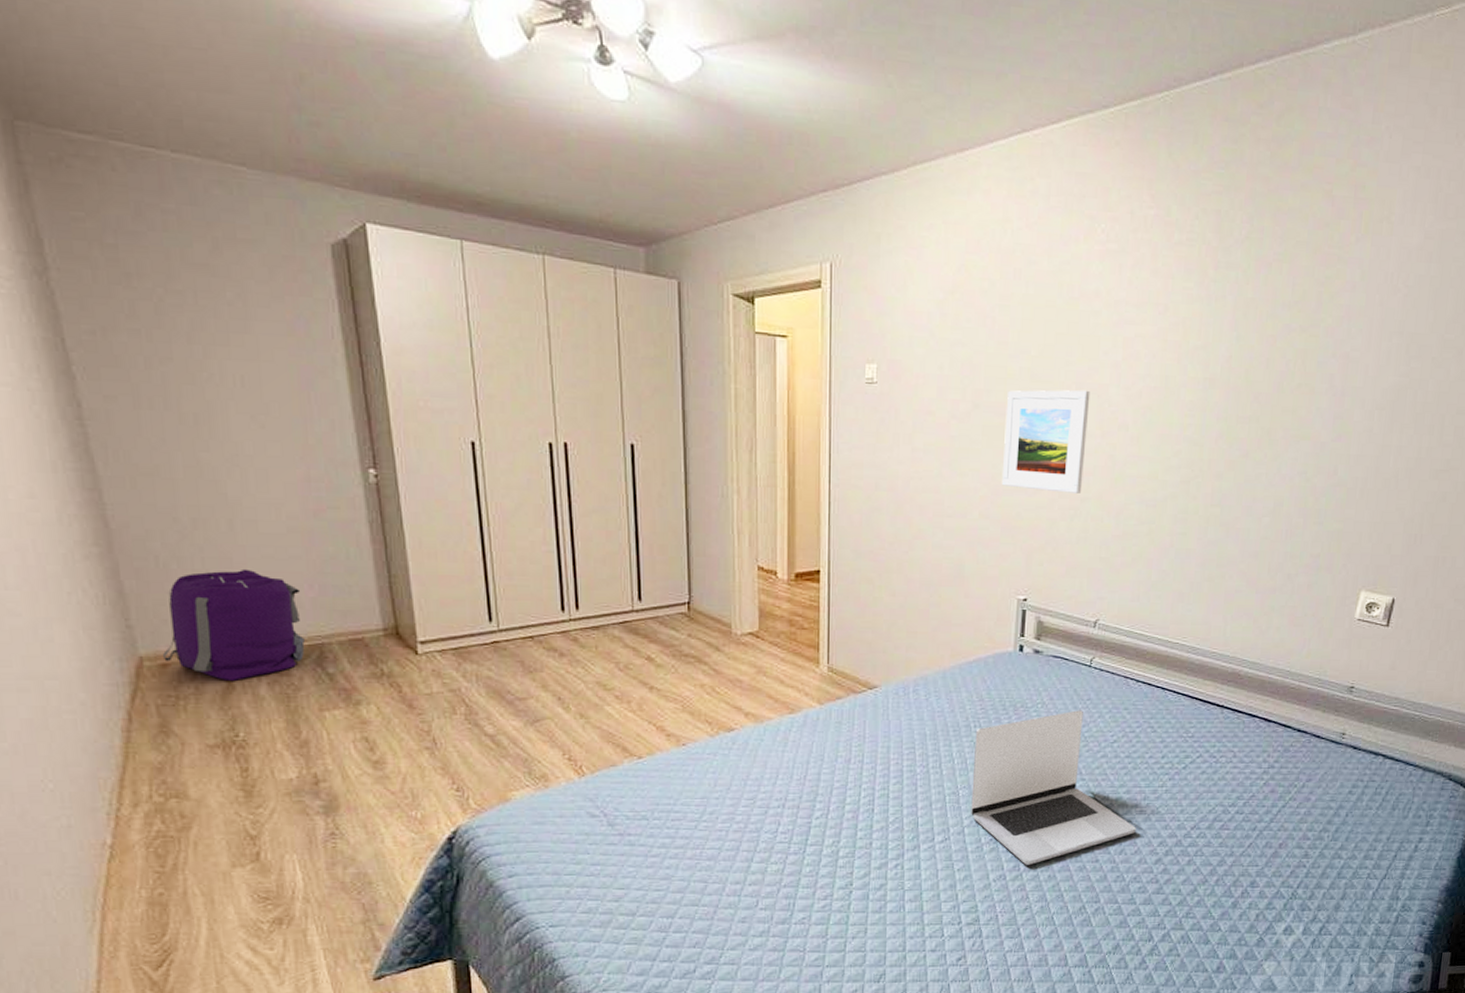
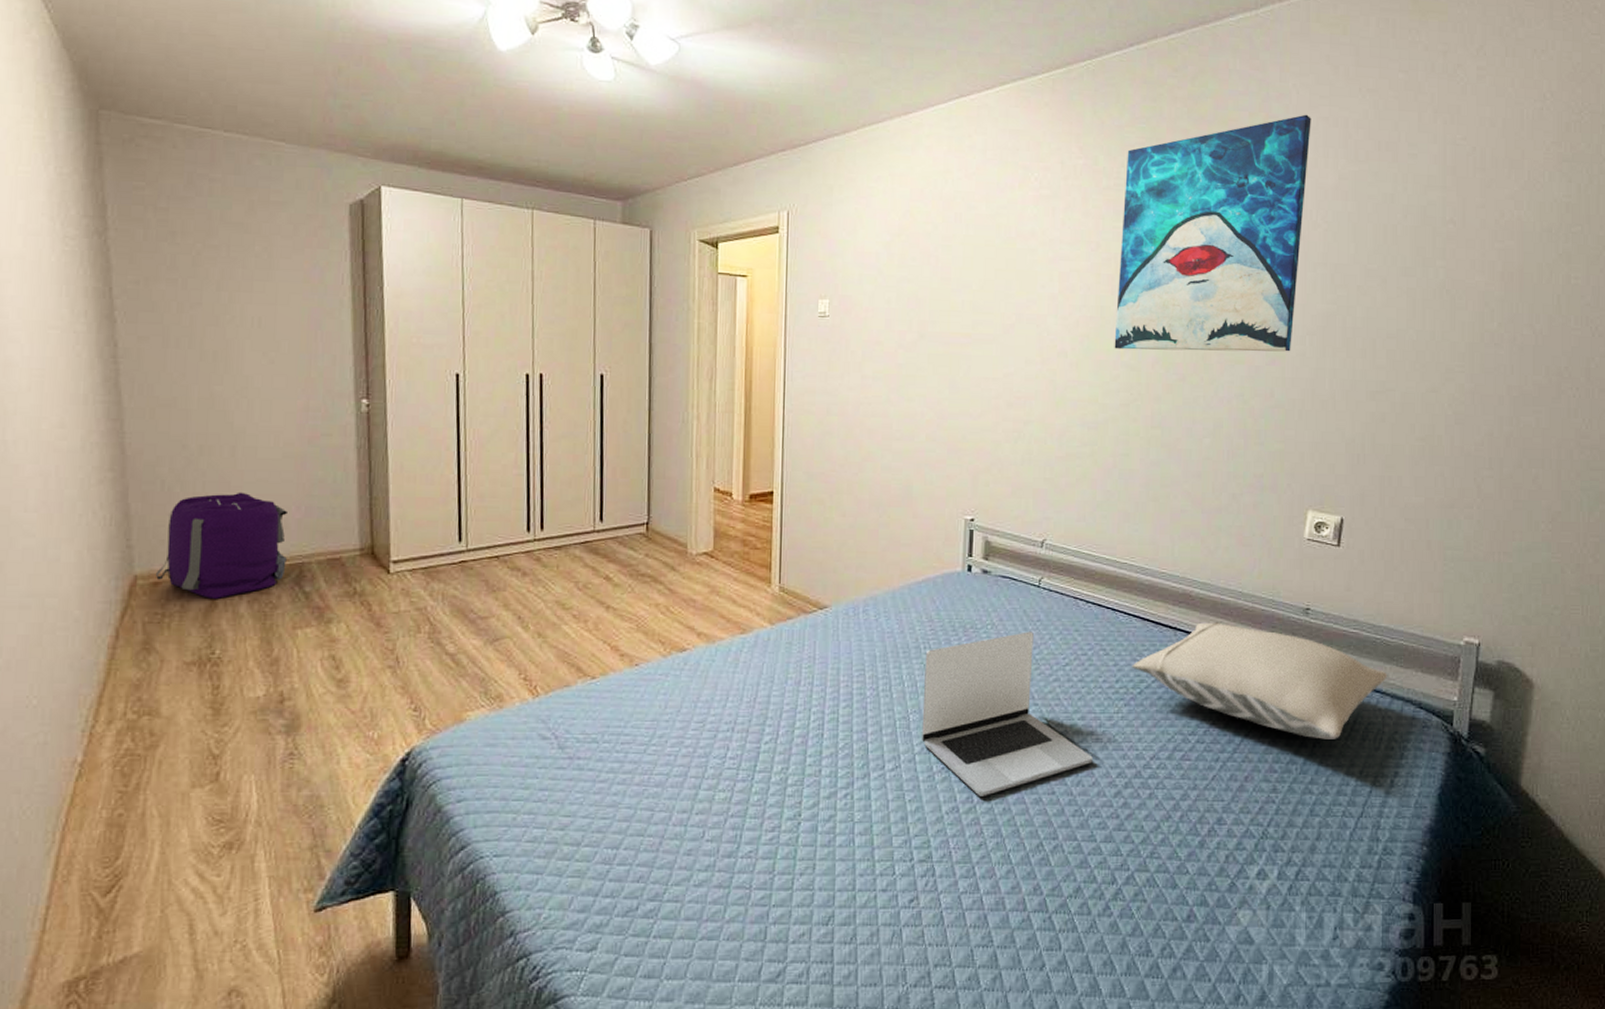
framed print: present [1001,390,1091,493] -> none [947,320,1030,417]
wall art: none [1177,162,1402,428] -> present [1114,114,1311,352]
pillow: none [1178,699,1423,809] -> present [1132,621,1388,739]

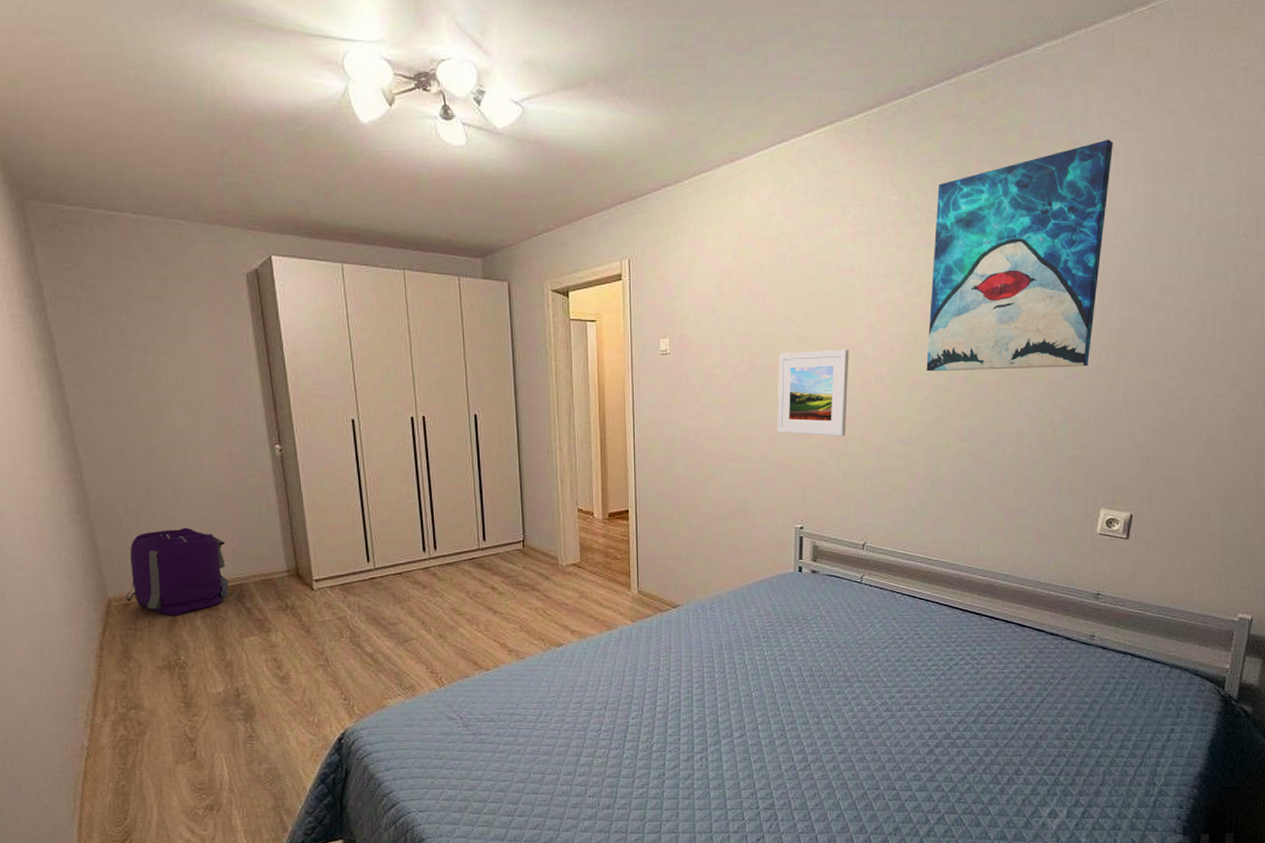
laptop: present [922,631,1093,796] -> none [763,621,909,757]
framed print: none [947,320,1030,417] -> present [777,349,849,436]
pillow: present [1132,621,1388,739] -> none [942,607,1168,704]

